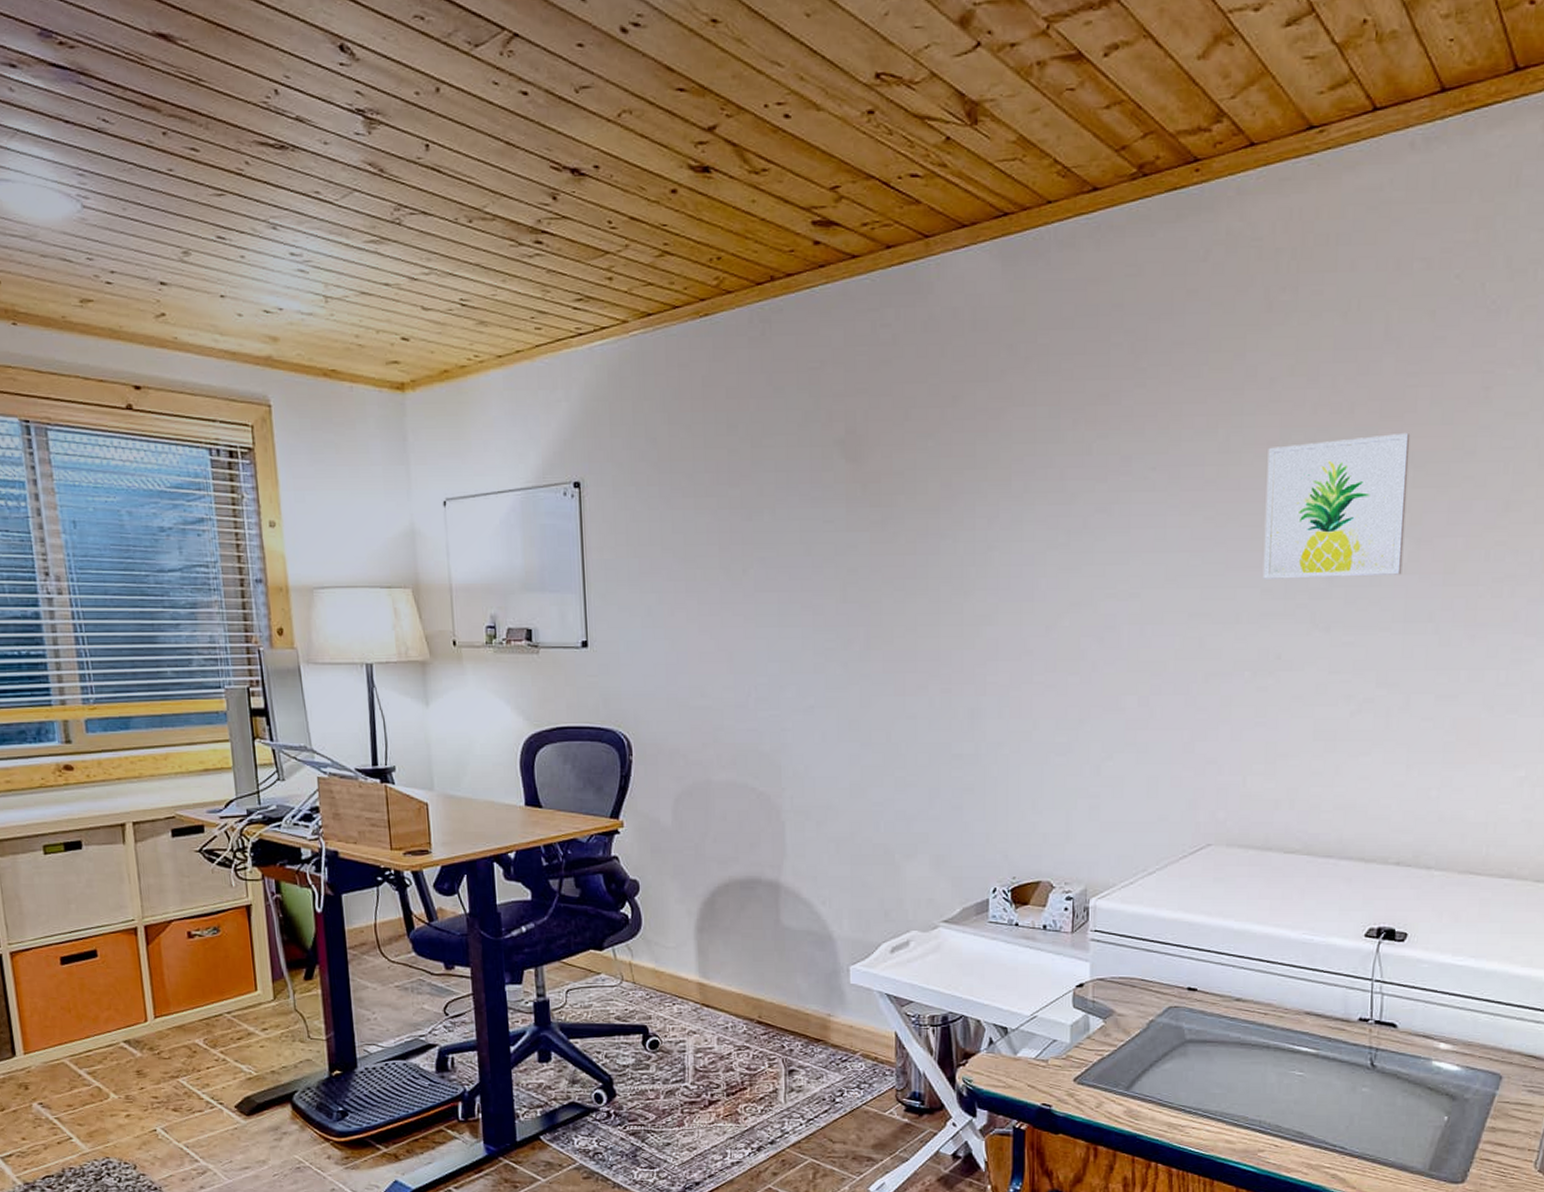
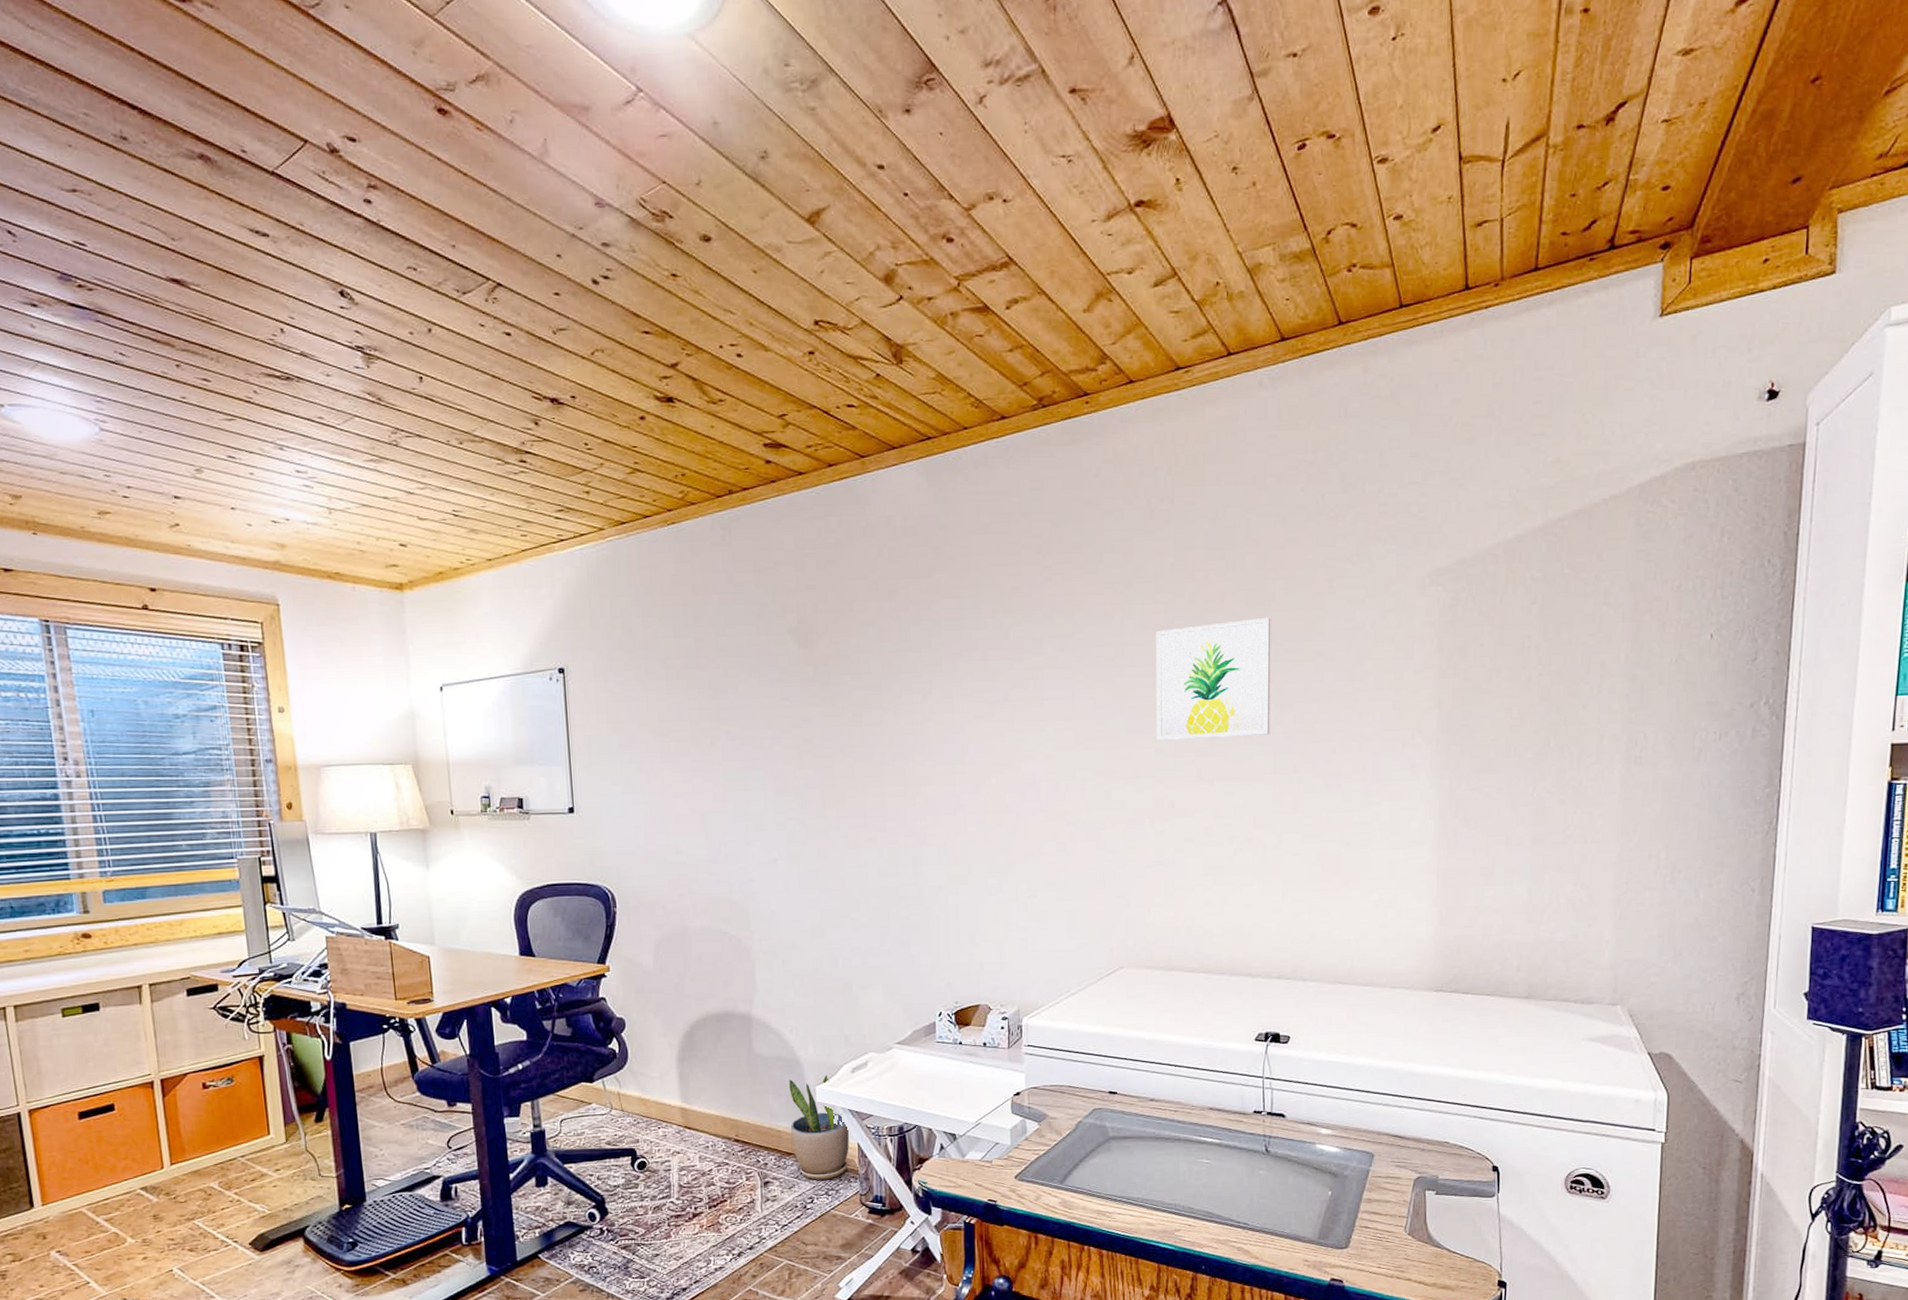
potted plant: none [819,953,887,1071] -> present [789,1074,850,1180]

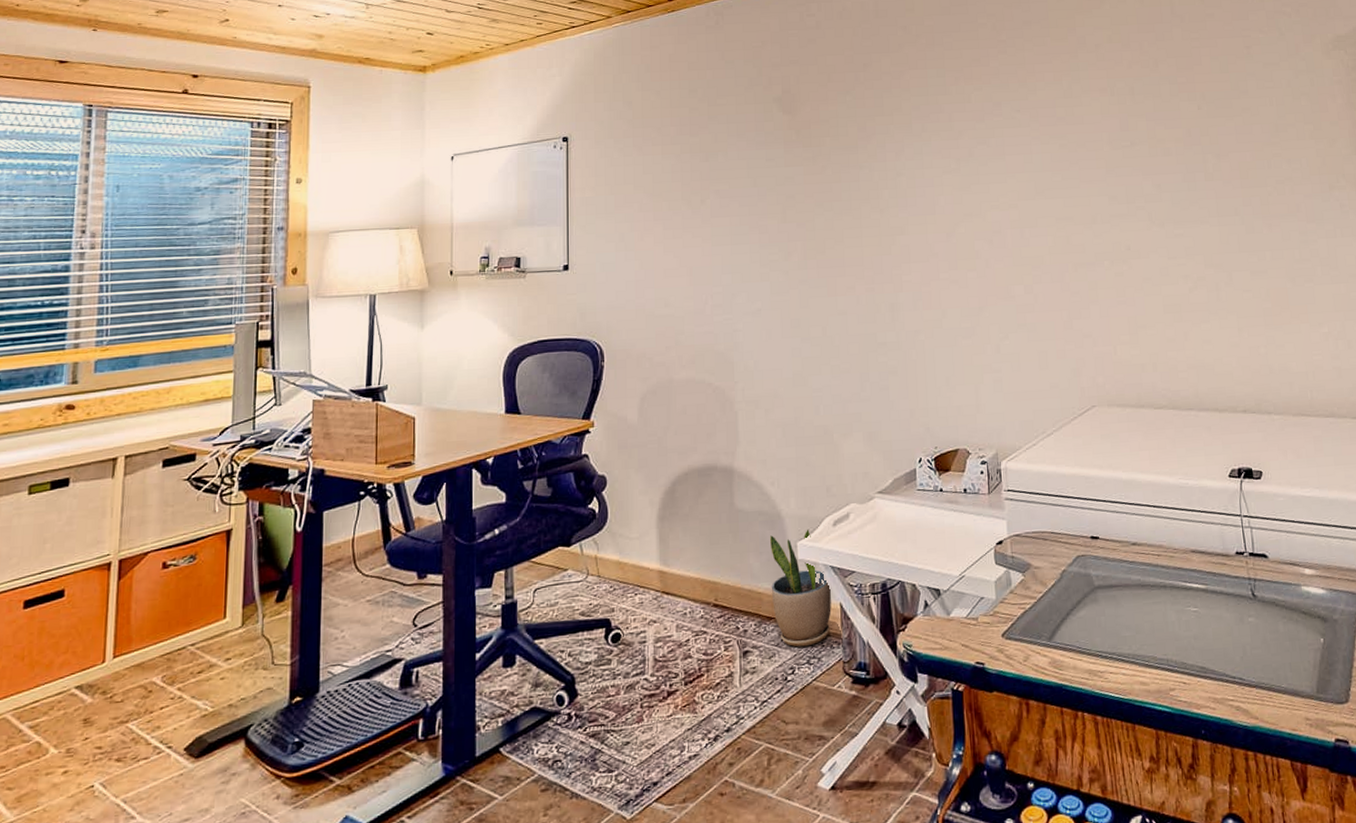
wall art: present [1156,617,1271,741] -> none [1100,79,1210,189]

